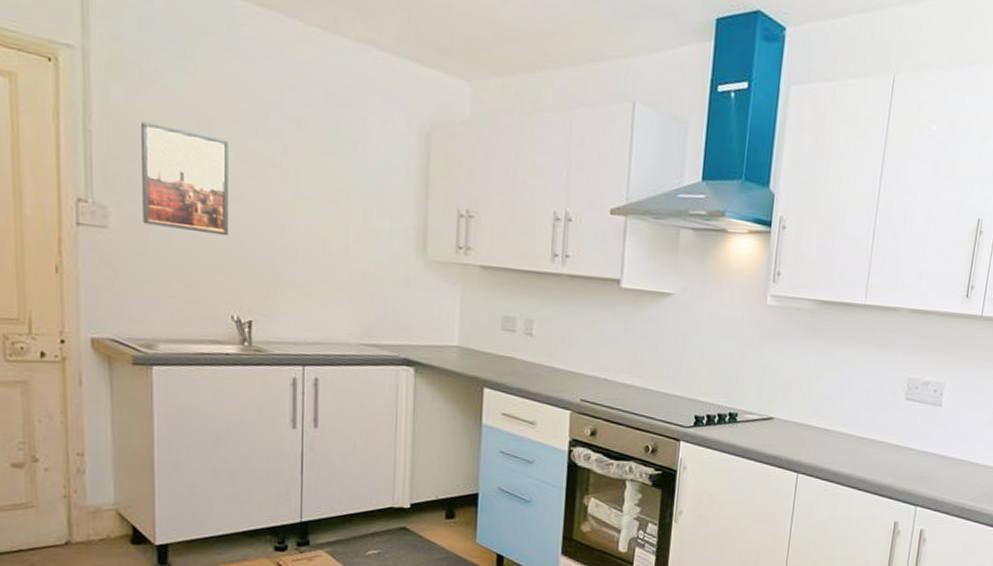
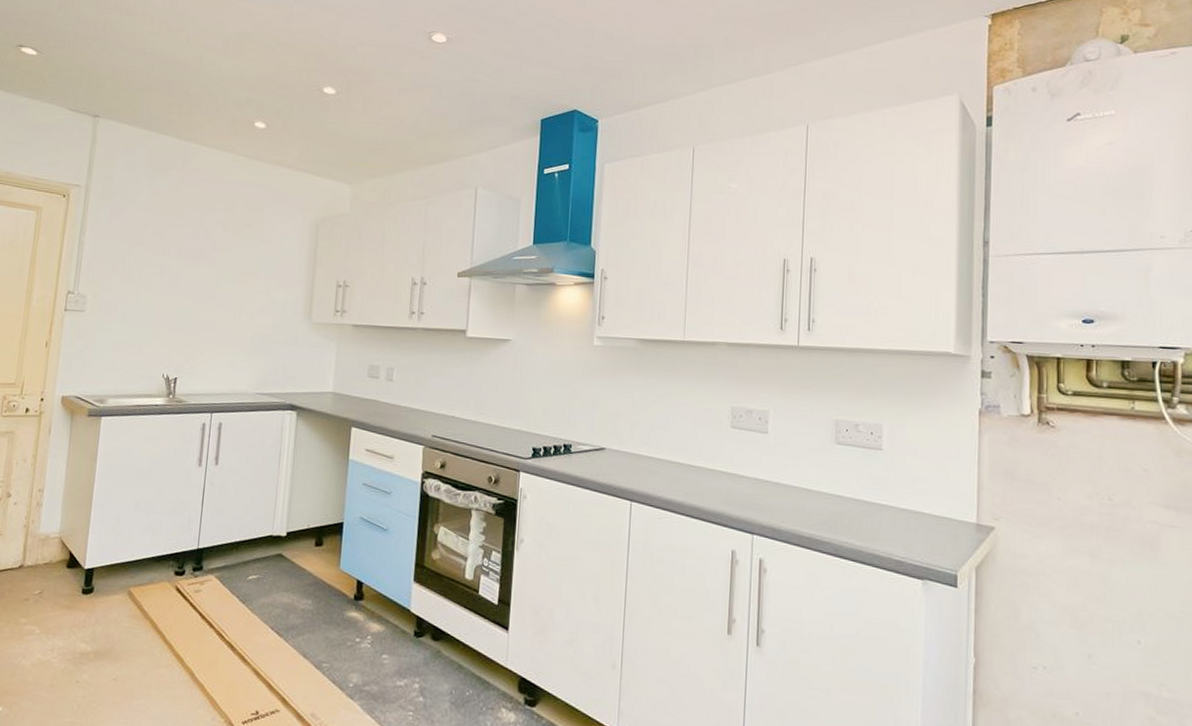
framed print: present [141,121,228,236] -> none [109,233,174,313]

